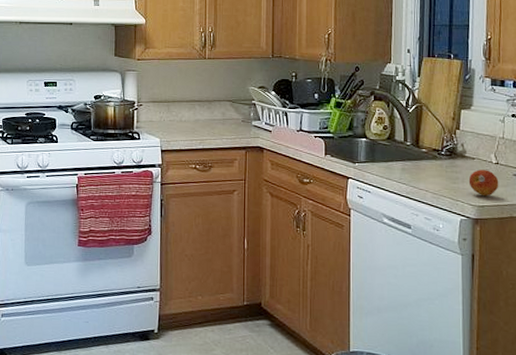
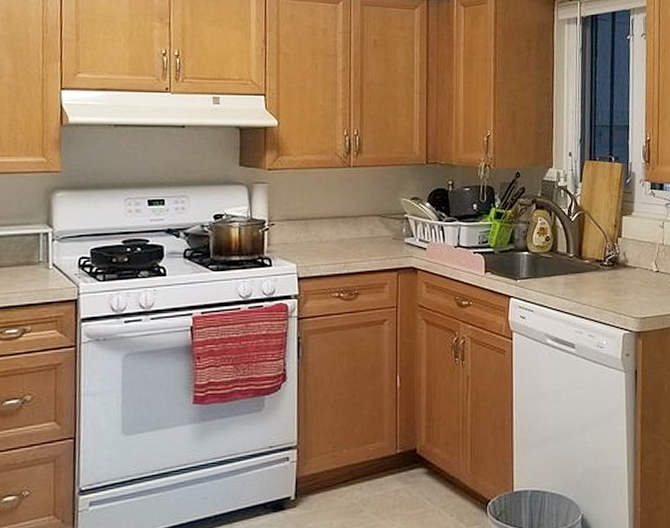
fruit: present [468,169,499,197] -> none [630,279,660,308]

